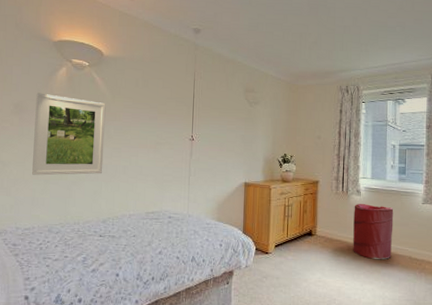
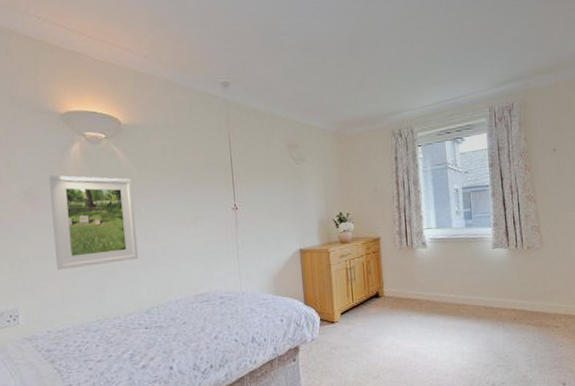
laundry hamper: present [353,204,394,260] -> none [421,256,466,315]

